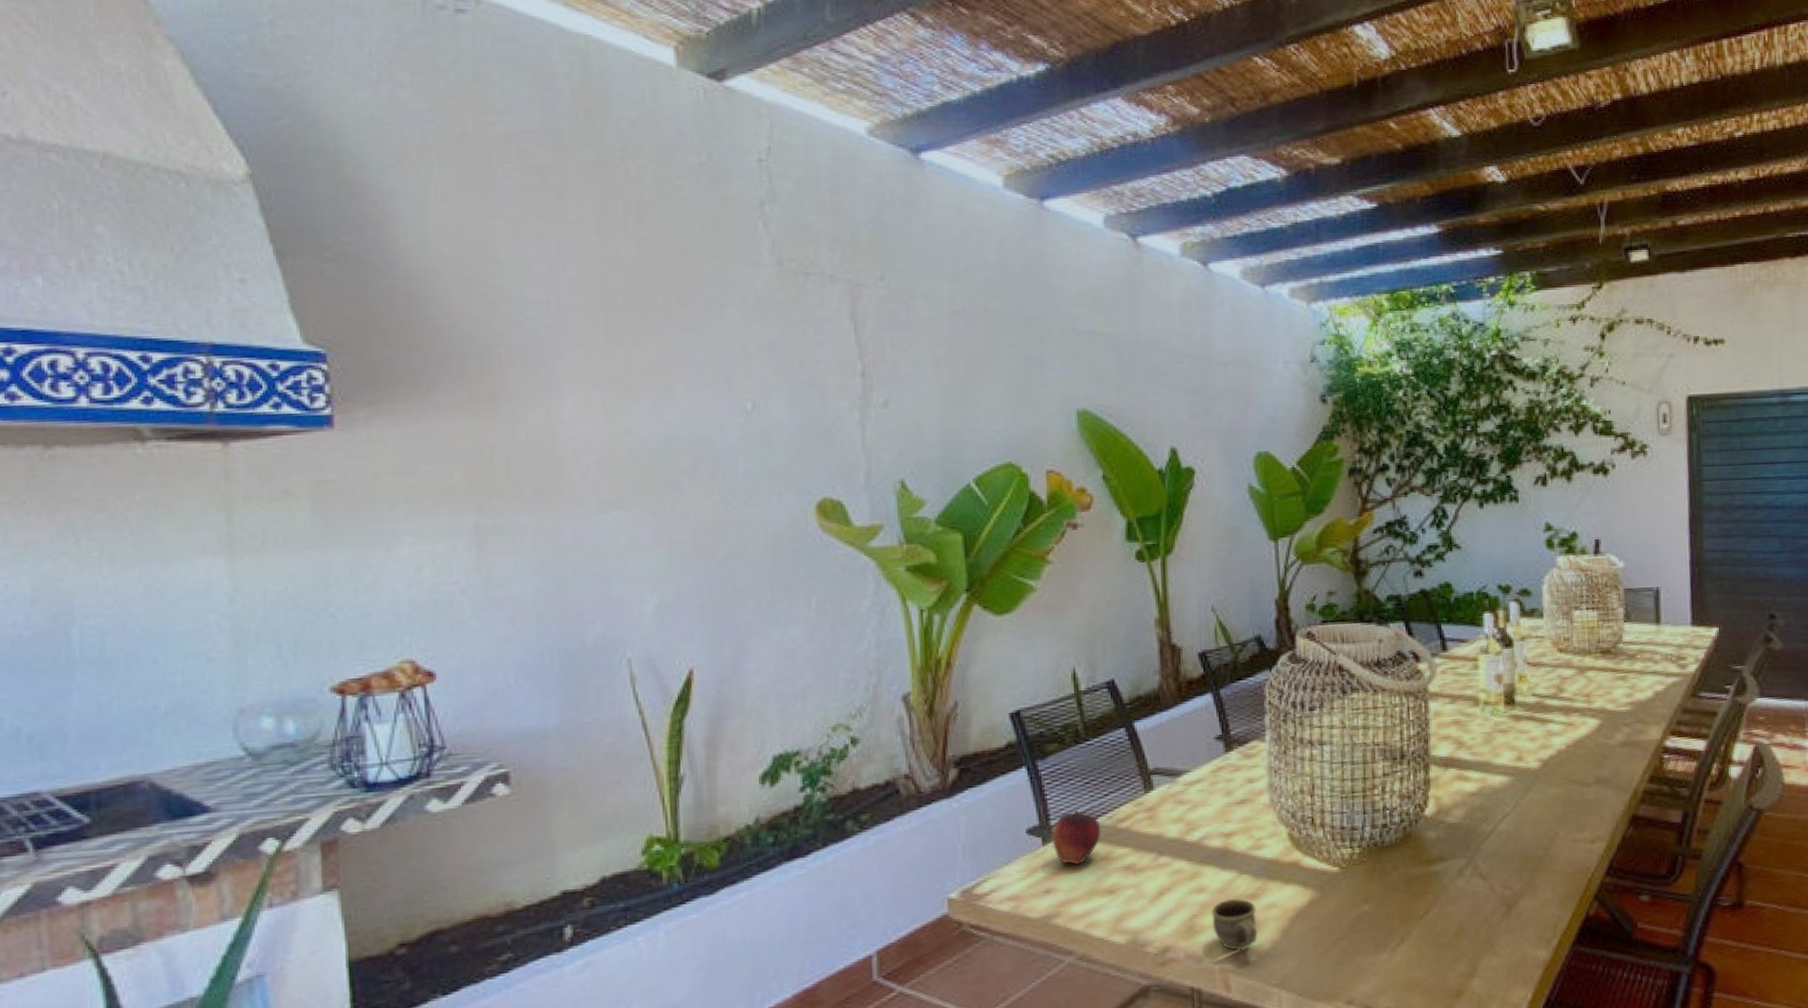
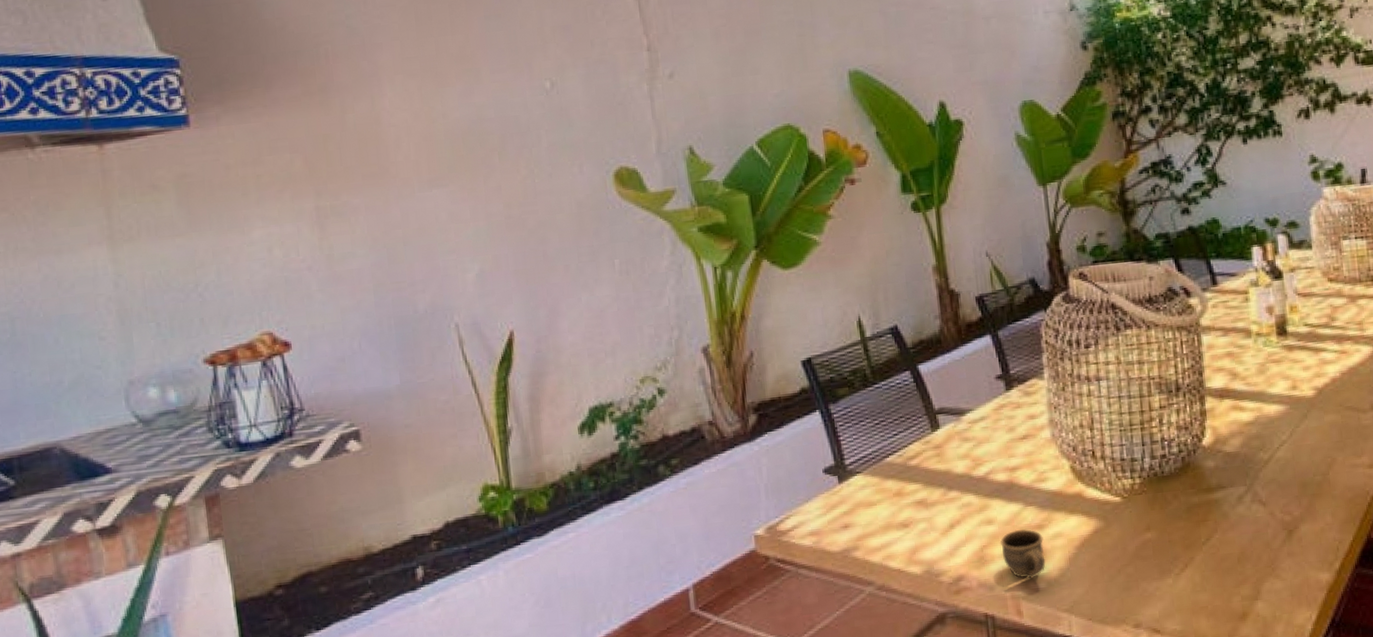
fruit: present [1051,809,1101,865] -> none [846,449,893,501]

